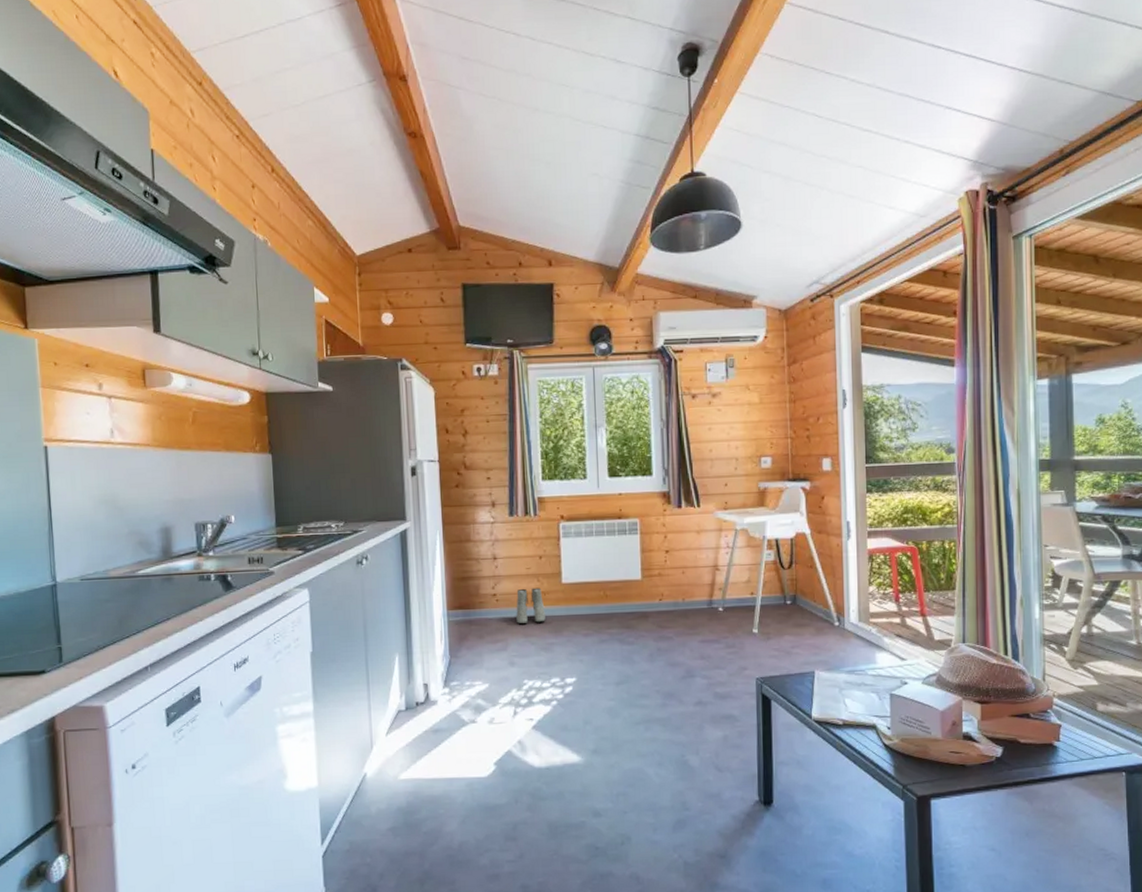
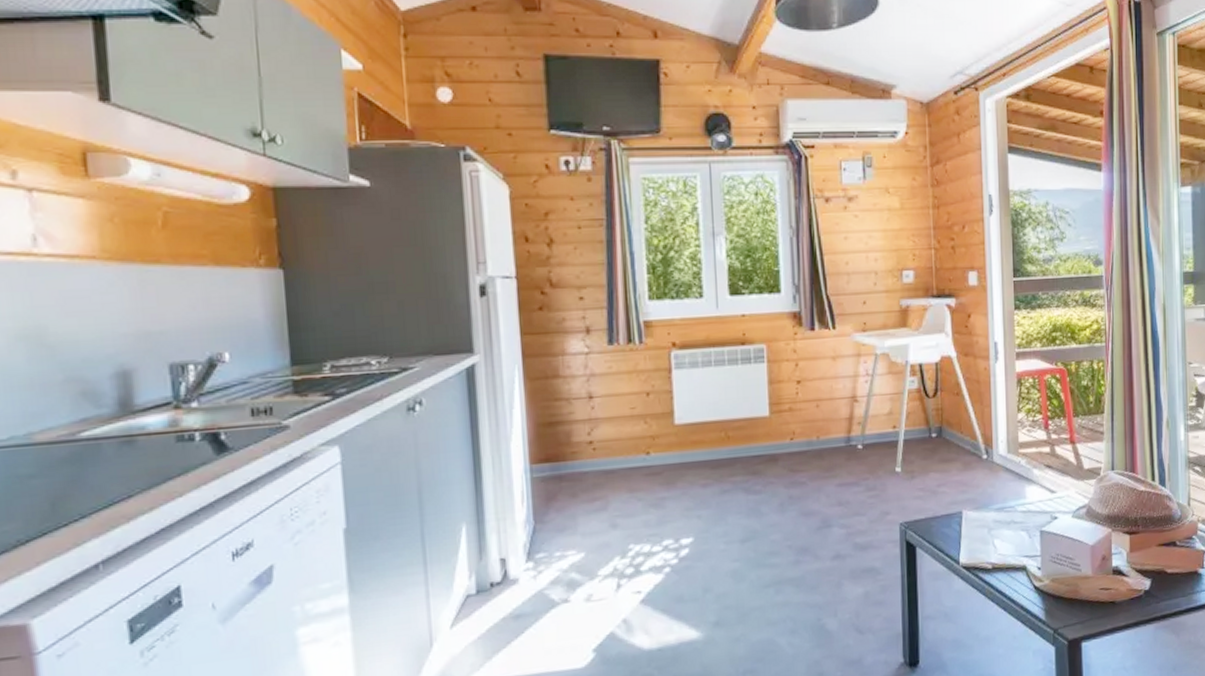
boots: present [516,587,545,625] -> none [618,431,655,477]

